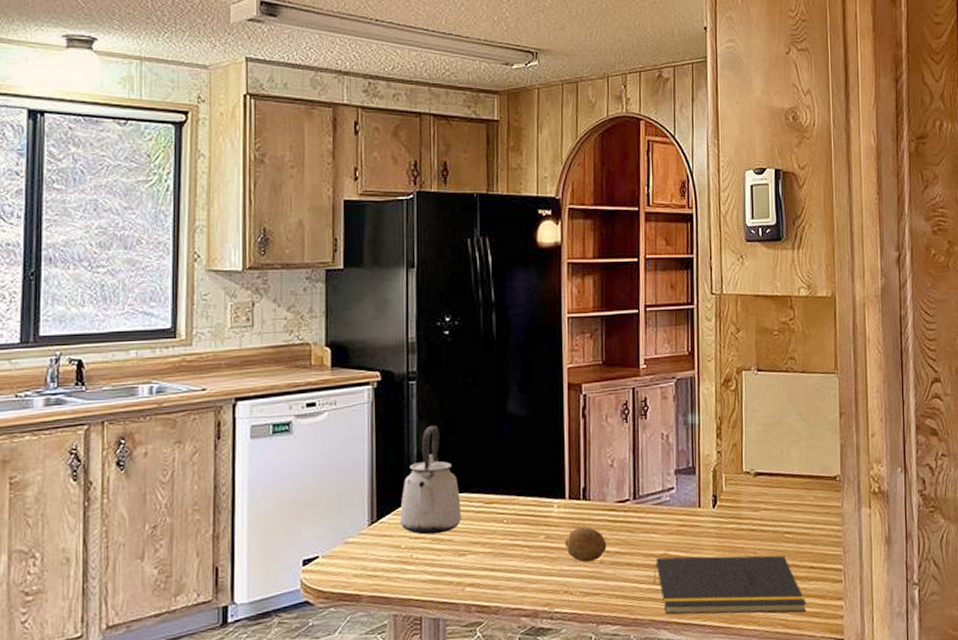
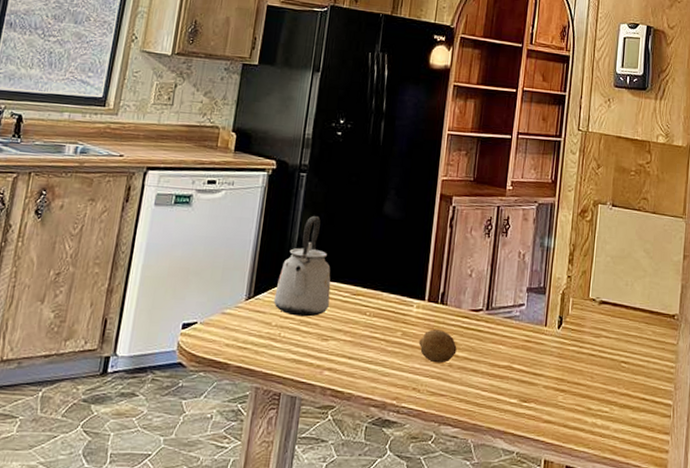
notepad: present [653,555,806,615] -> none [495,368,635,441]

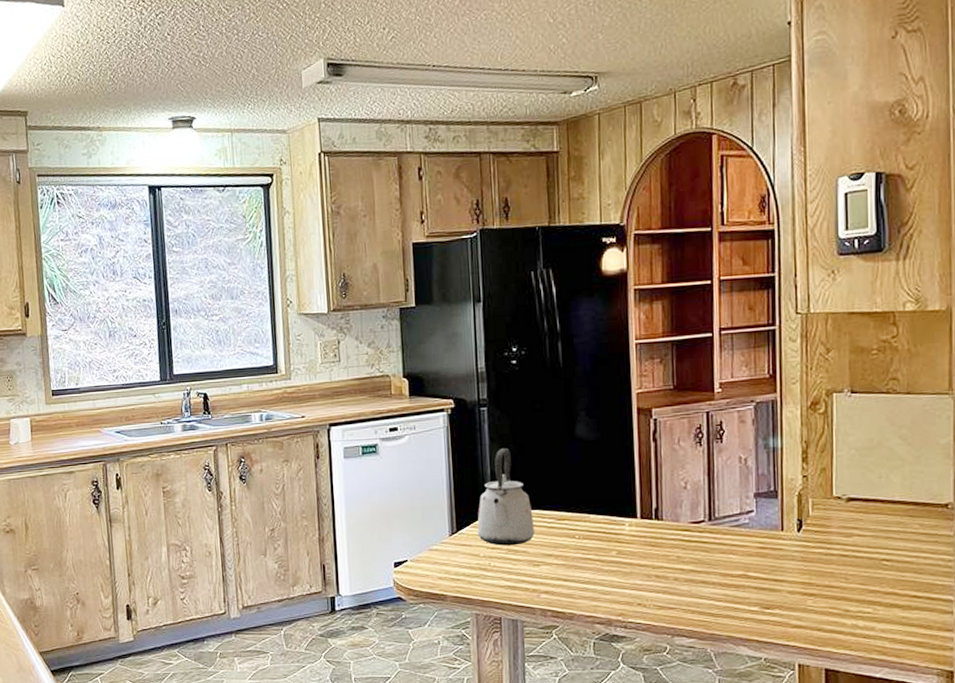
fruit: present [418,329,457,364] -> none [636,545,681,578]

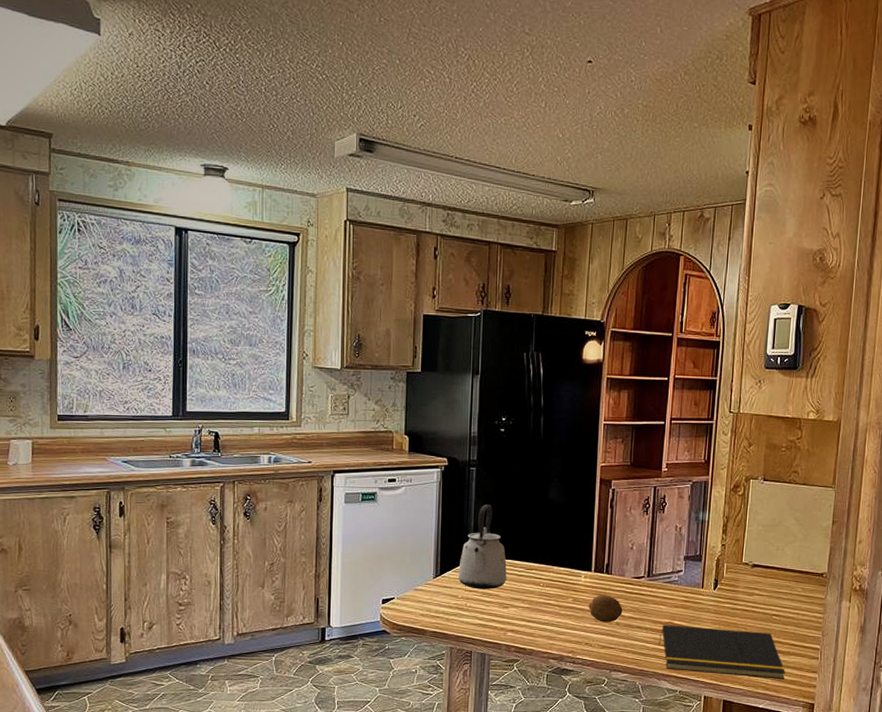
fruit: none [636,545,681,578] -> present [588,595,623,623]
notepad: none [731,577,907,641] -> present [658,625,785,679]

